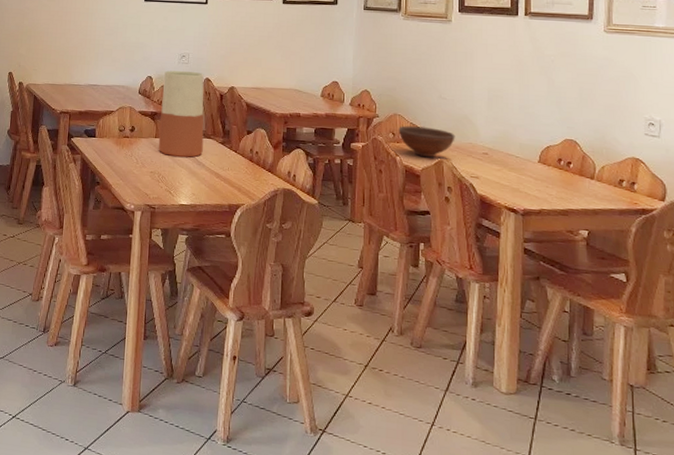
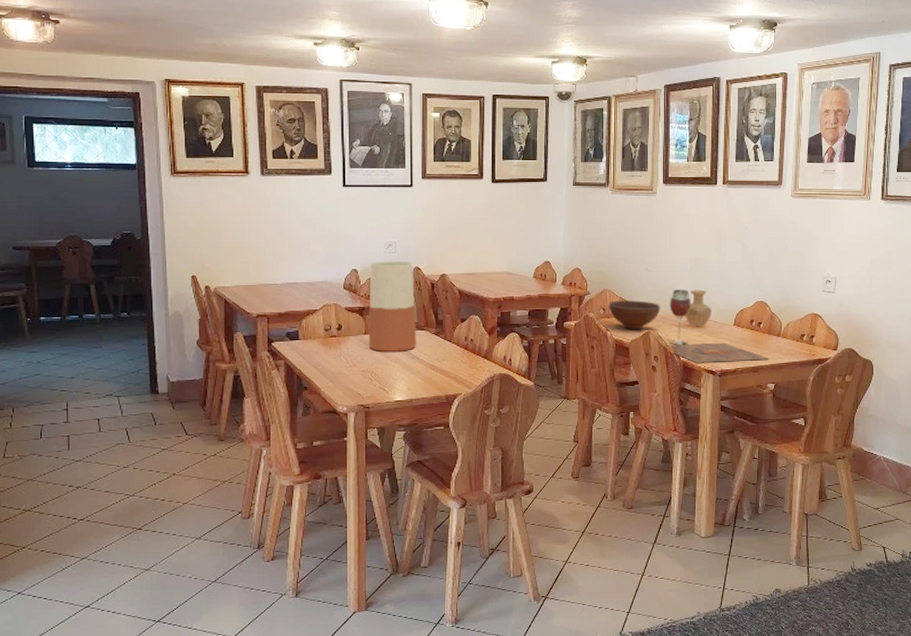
wineglass: none [464,119,489,178] -> present [669,290,691,345]
placemat: none [466,177,582,204] -> present [670,342,770,364]
vase: none [483,121,513,161] -> present [685,289,711,327]

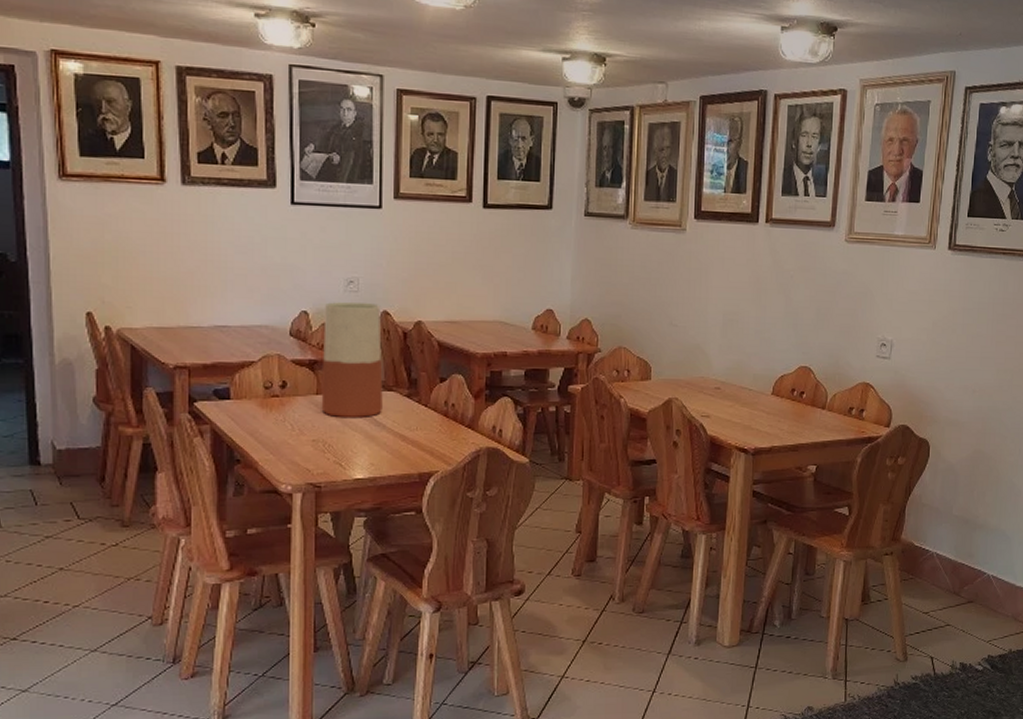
bowl: present [608,300,661,329] -> none [623,360,686,396]
wineglass: present [669,290,691,345] -> none [694,349,722,417]
placemat: present [670,342,770,364] -> none [696,415,812,440]
vase: present [685,289,711,327] -> none [715,350,746,396]

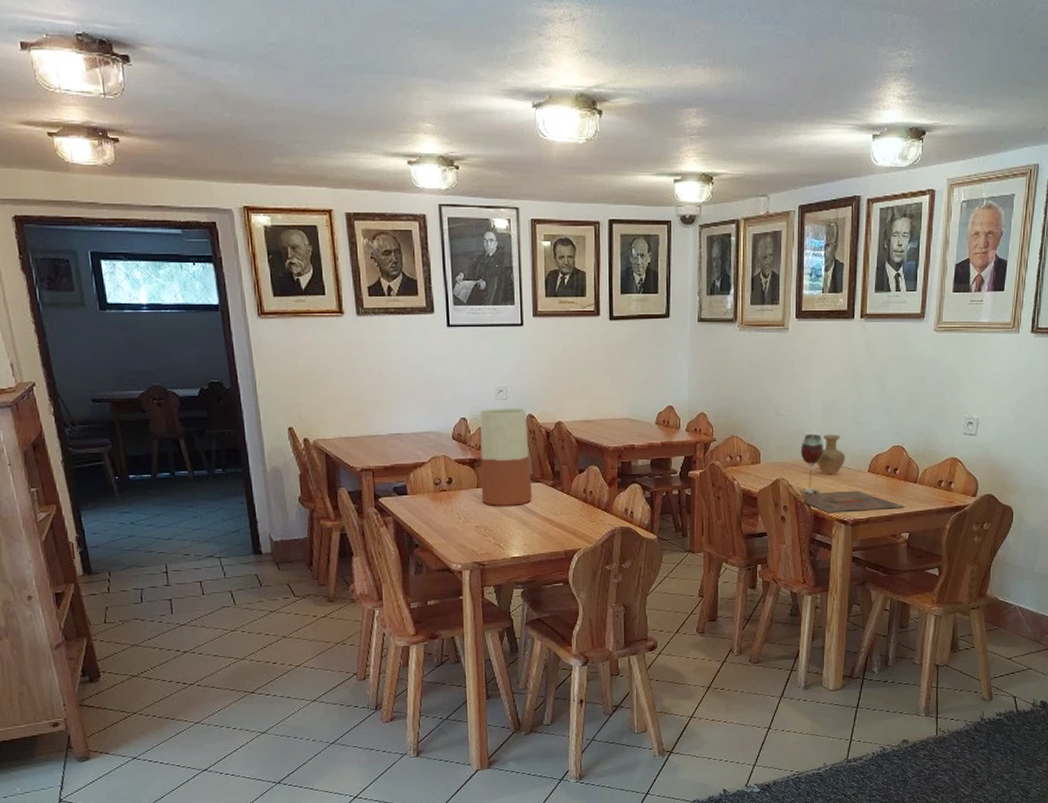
wineglass: none [694,349,722,417] -> present [799,434,823,494]
placemat: none [696,415,812,440] -> present [801,490,905,513]
vase: none [715,350,746,396] -> present [817,434,845,475]

